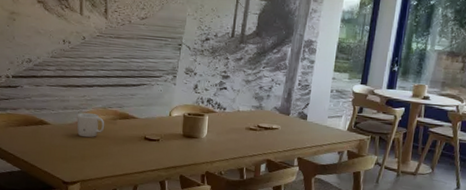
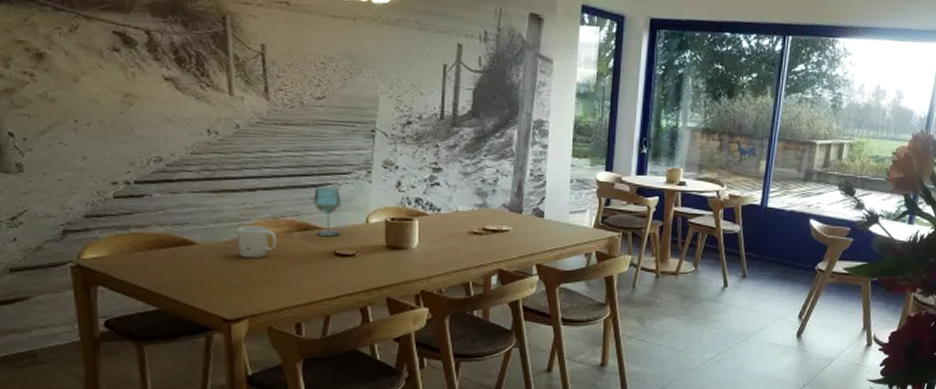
wine glass: none [132,86,153,125] -> present [313,186,342,237]

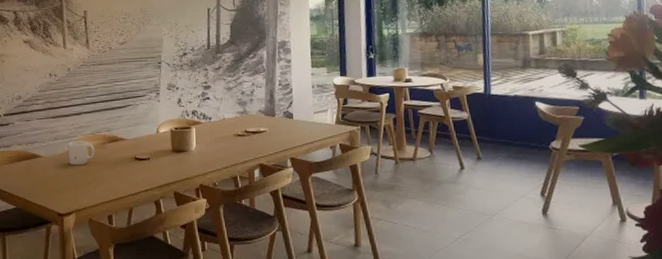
wine glass: present [313,186,342,237] -> none [119,107,139,146]

